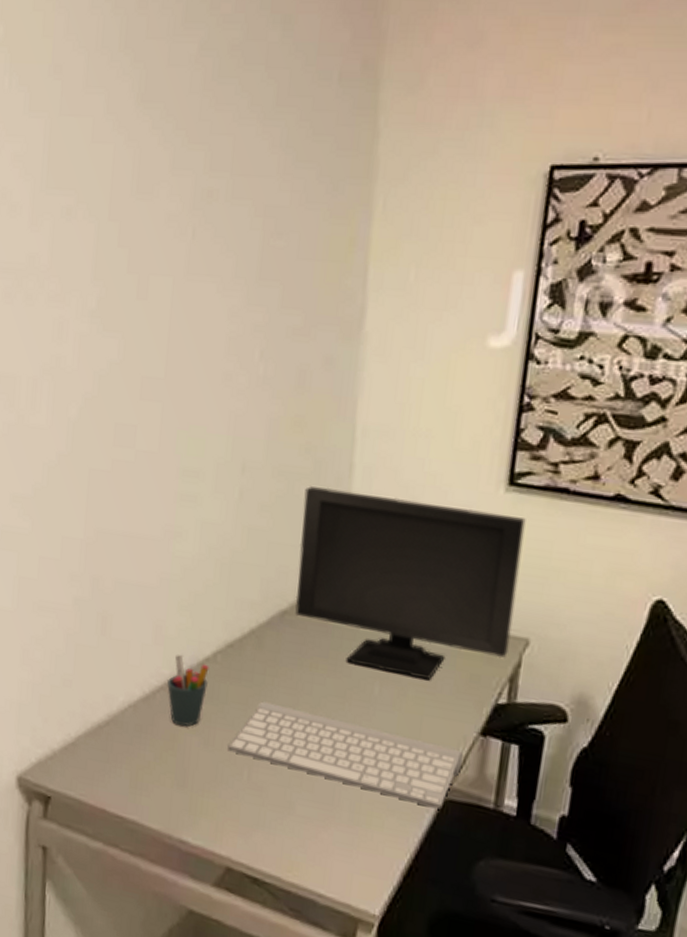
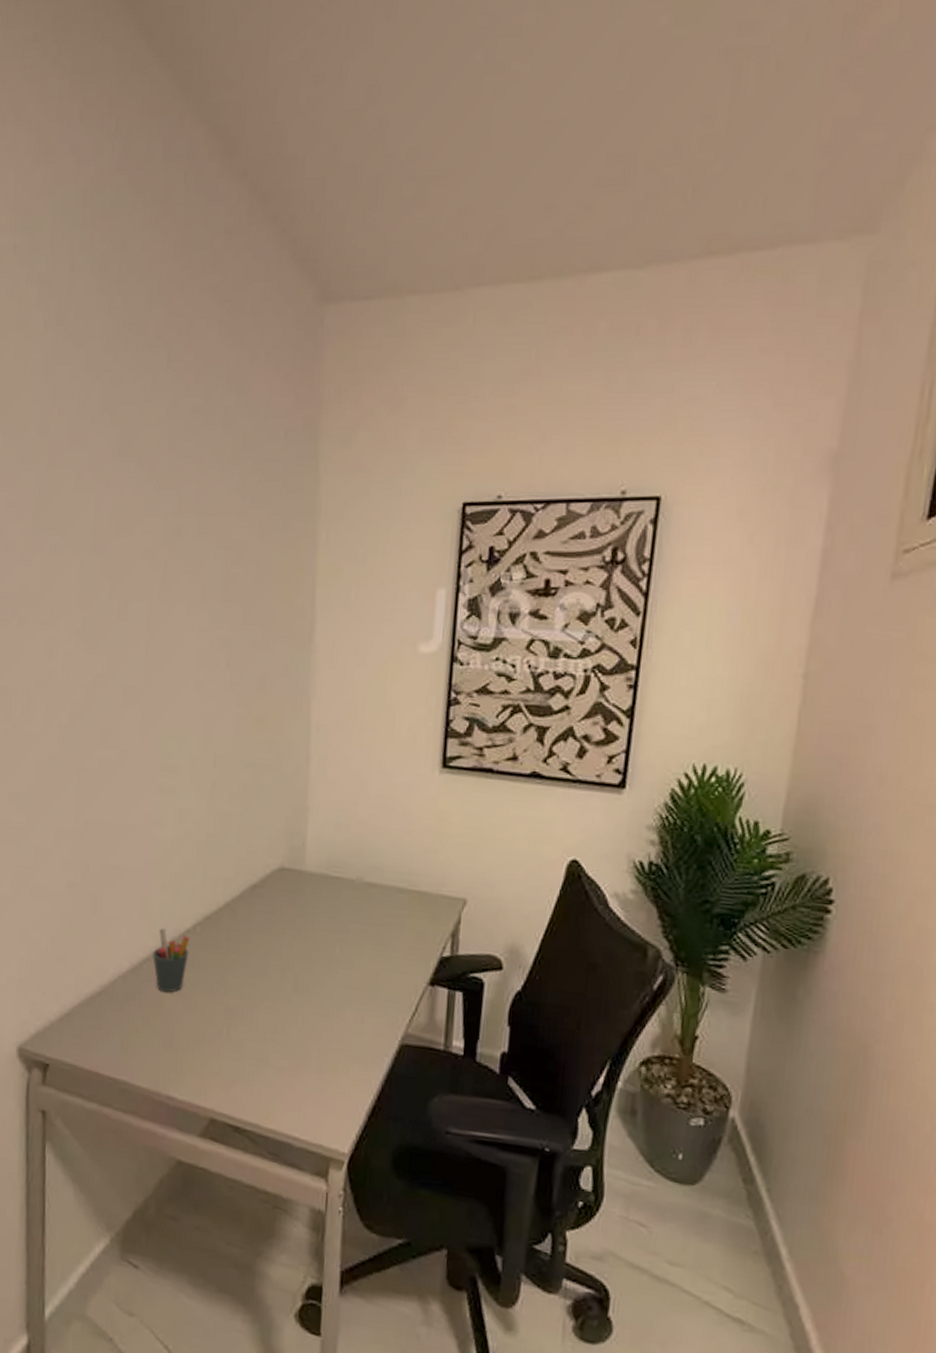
keyboard: present [227,701,463,810] -> none [208,966,415,1054]
computer monitor: present [295,486,526,679] -> none [263,775,458,938]

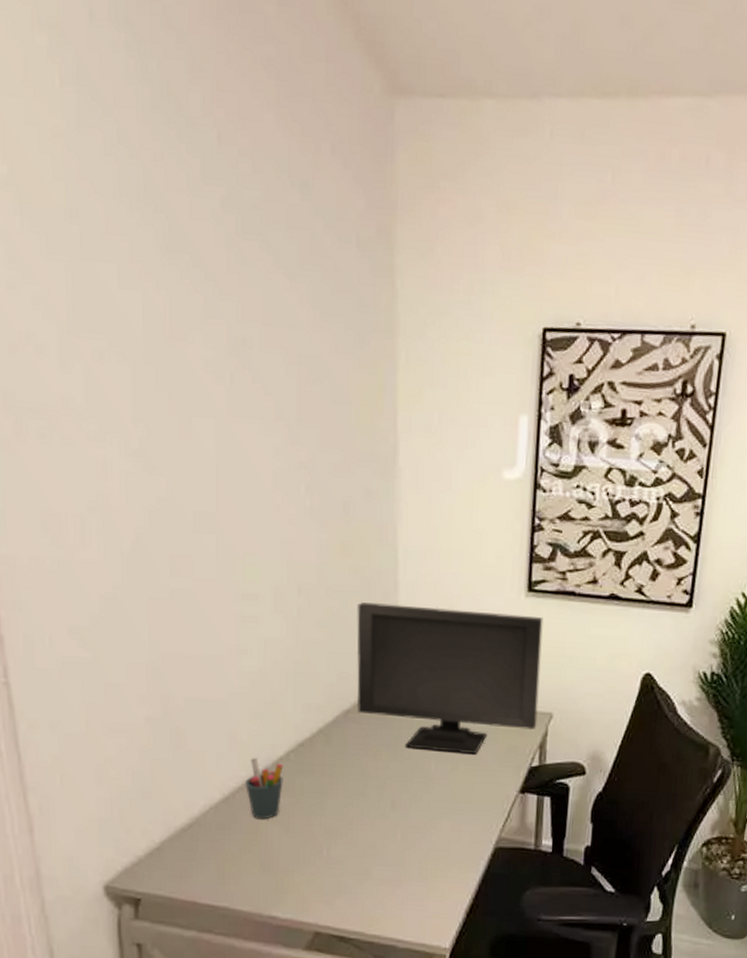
computer monitor: none [263,775,458,938] -> present [356,602,543,754]

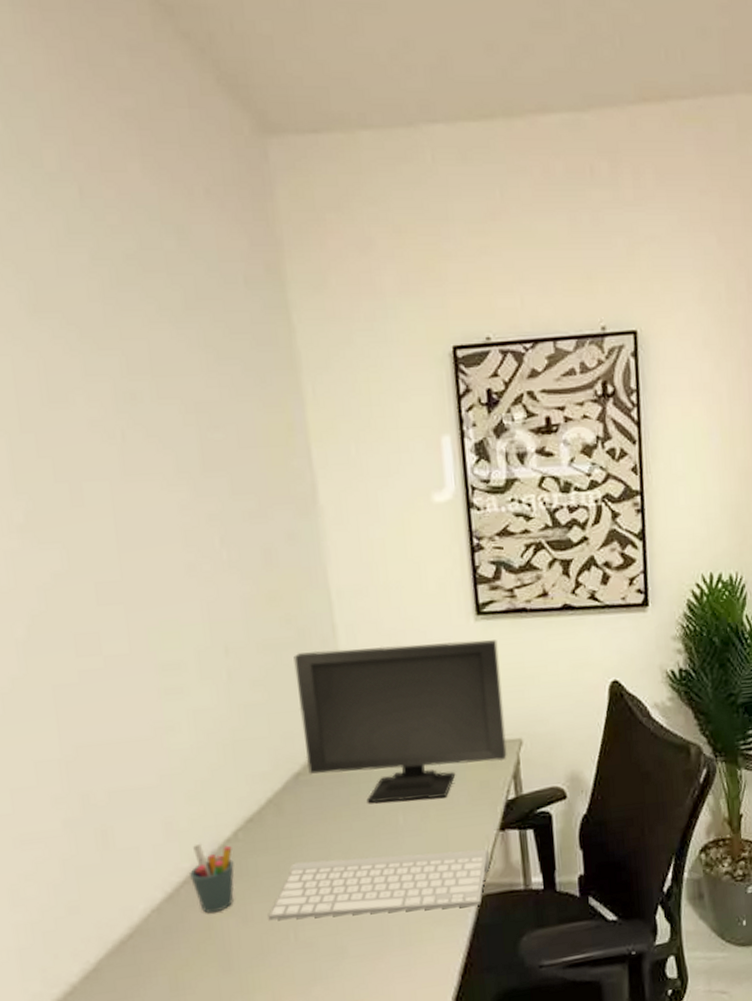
keyboard: none [307,789,507,856] -> present [268,849,490,921]

